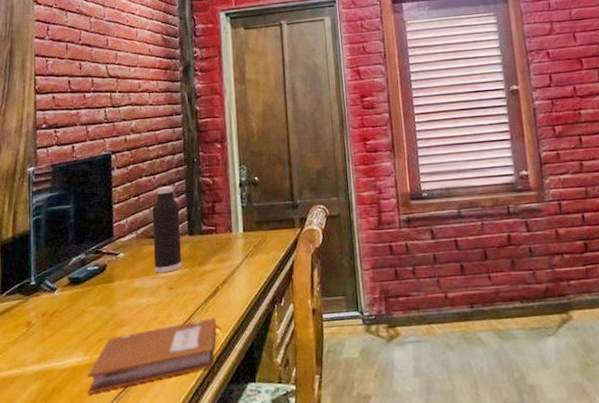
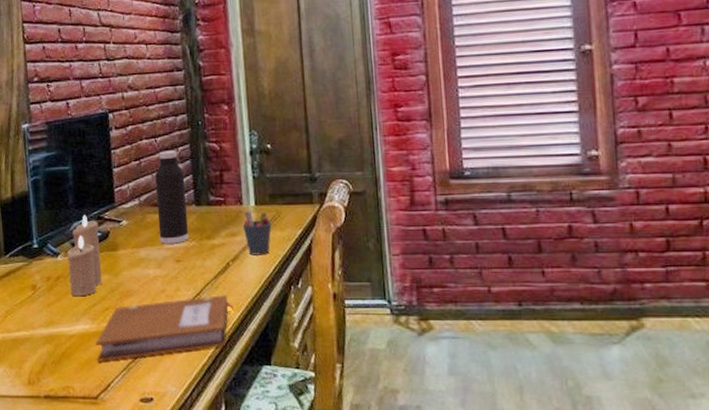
candle: none [64,249,97,330] -> present [67,214,102,297]
pen holder: none [231,237,258,279] -> present [242,211,272,256]

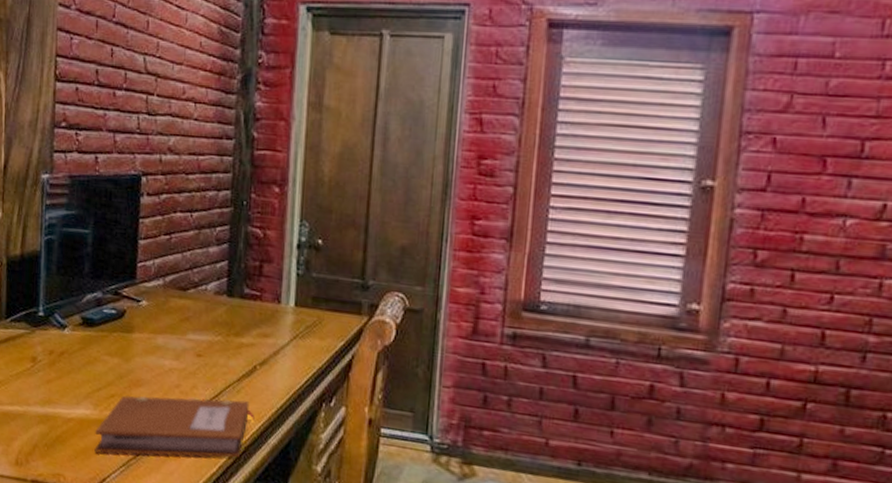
candle: present [67,214,102,297] -> none [74,287,114,378]
water bottle: present [155,150,189,244] -> none [181,228,219,336]
pen holder: present [242,211,272,256] -> none [277,311,310,364]

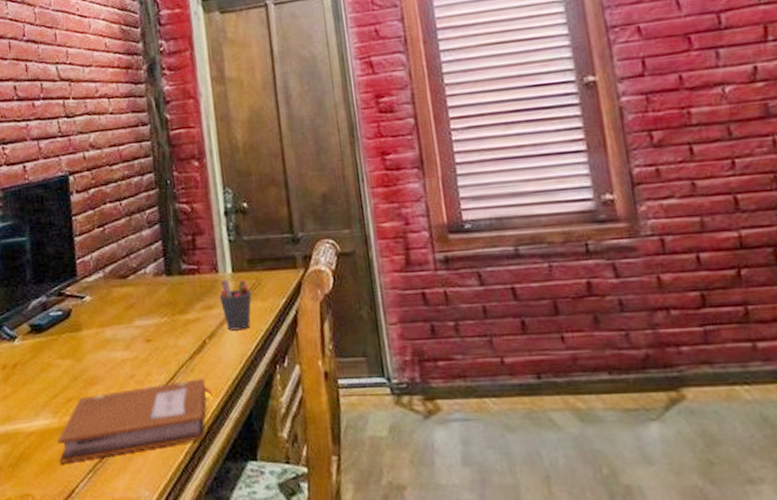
pen holder: none [277,311,310,364] -> present [219,279,252,331]

